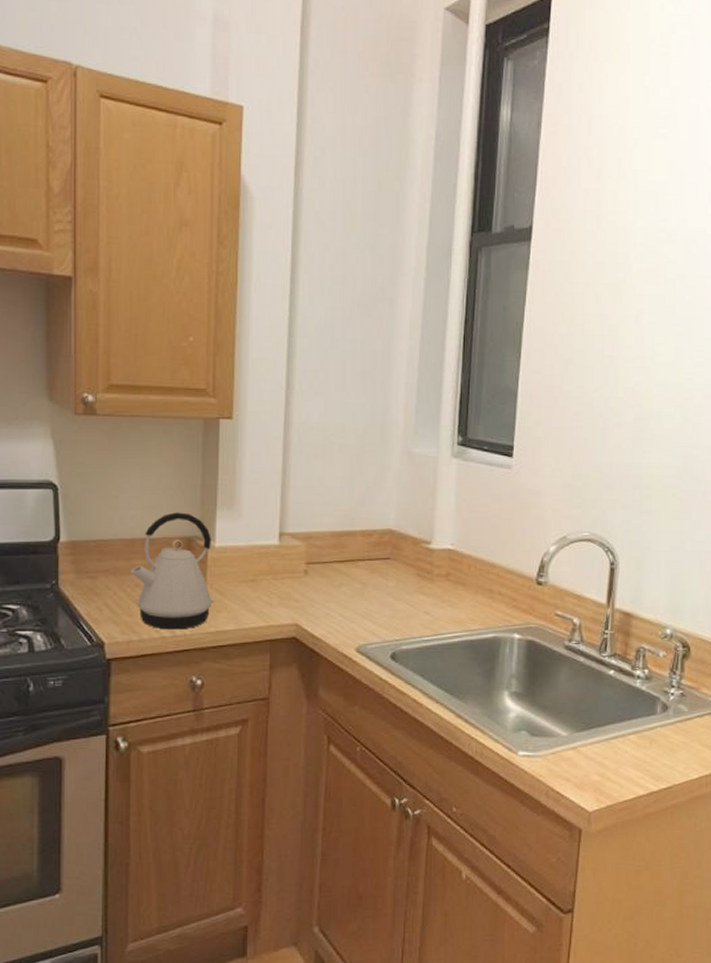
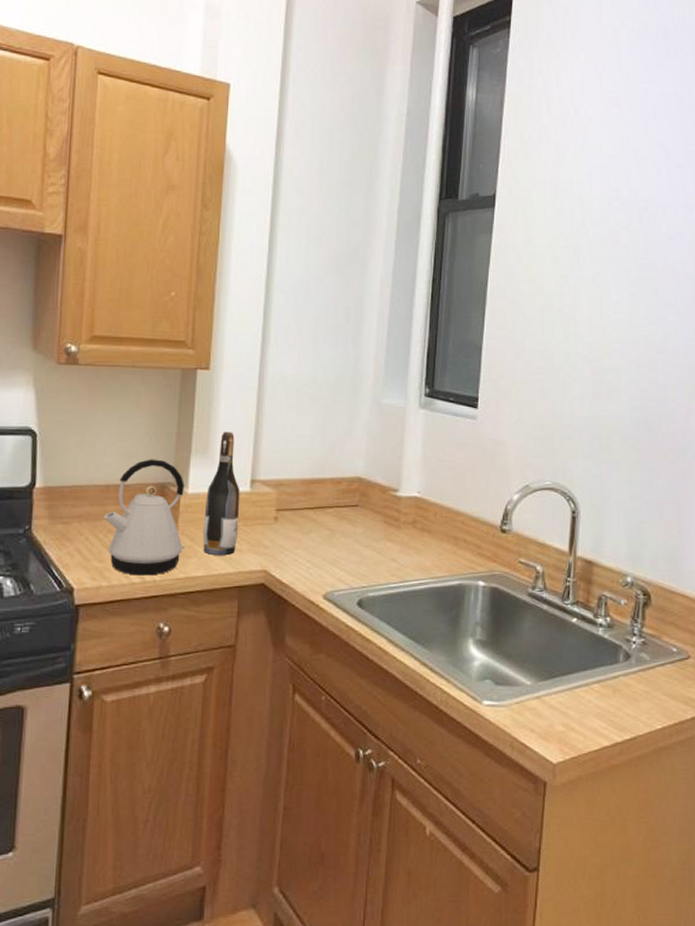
wine bottle: none [233,484,269,610] -> present [203,432,240,556]

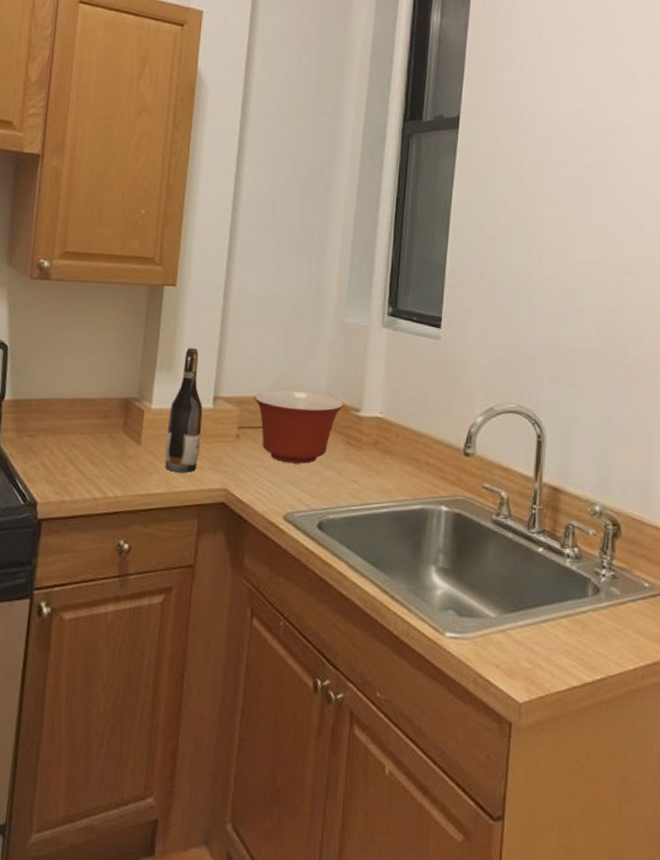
kettle: present [104,459,186,576] -> none [69,374,149,491]
mixing bowl: none [291,472,383,544] -> present [254,390,345,464]

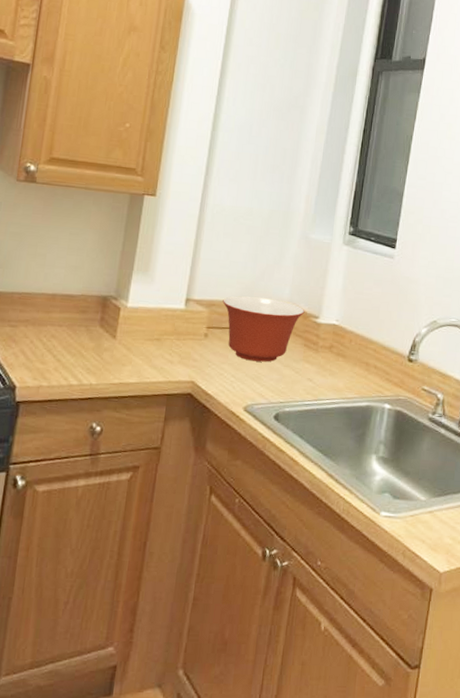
wine bottle: present [165,348,203,473] -> none [137,253,176,366]

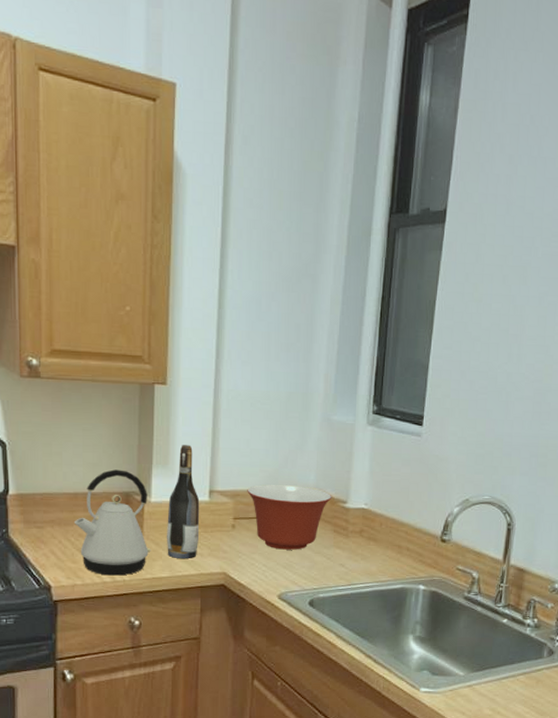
kettle: none [49,273,125,379] -> present [75,469,151,576]
wine bottle: none [137,253,176,366] -> present [167,445,200,559]

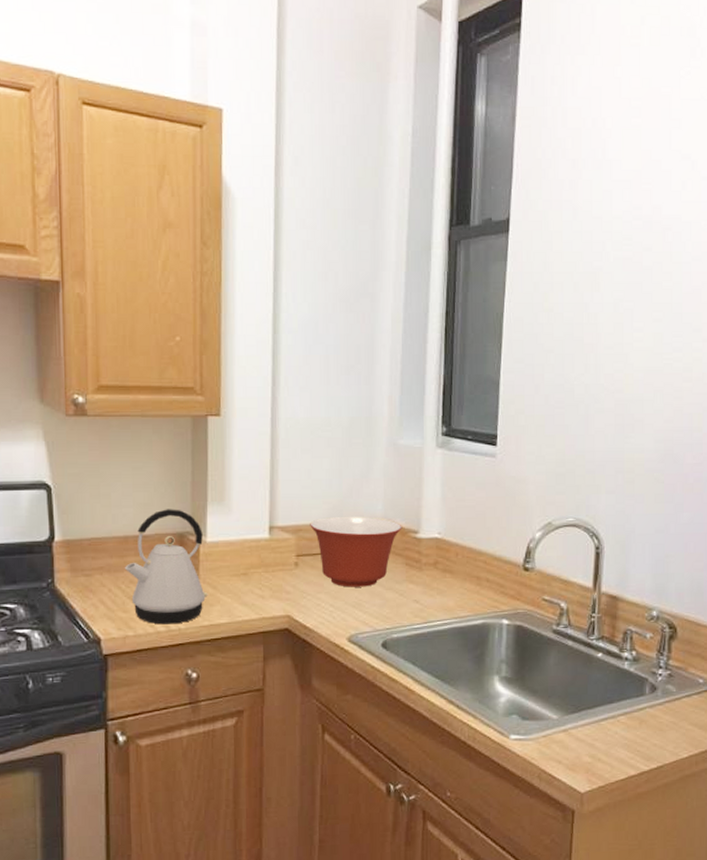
wine bottle: present [167,445,200,559] -> none [224,479,260,603]

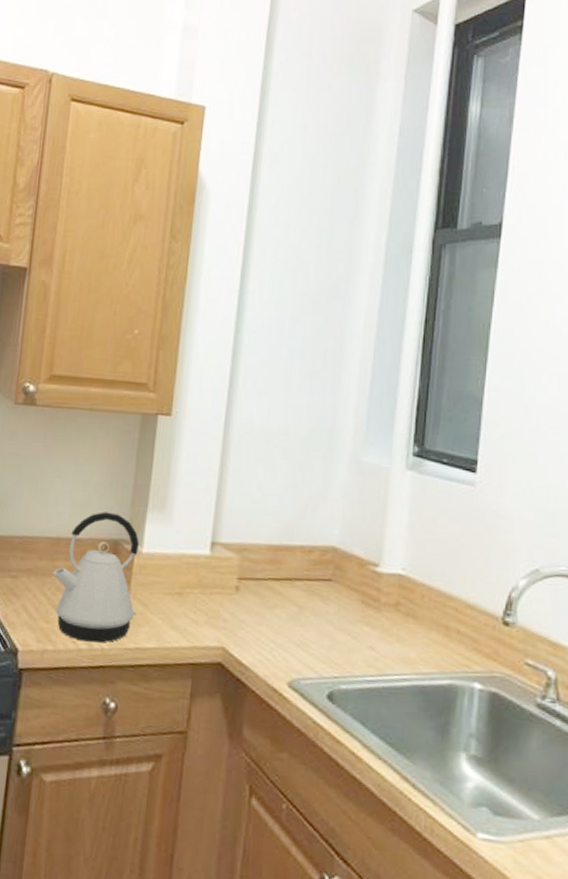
mixing bowl: present [310,516,402,587] -> none [256,537,361,624]

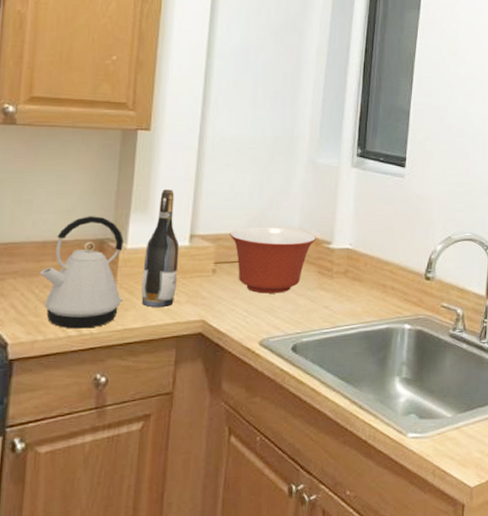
wine bottle: none [156,486,199,627] -> present [141,190,180,308]
mixing bowl: none [256,537,361,624] -> present [229,226,317,294]

